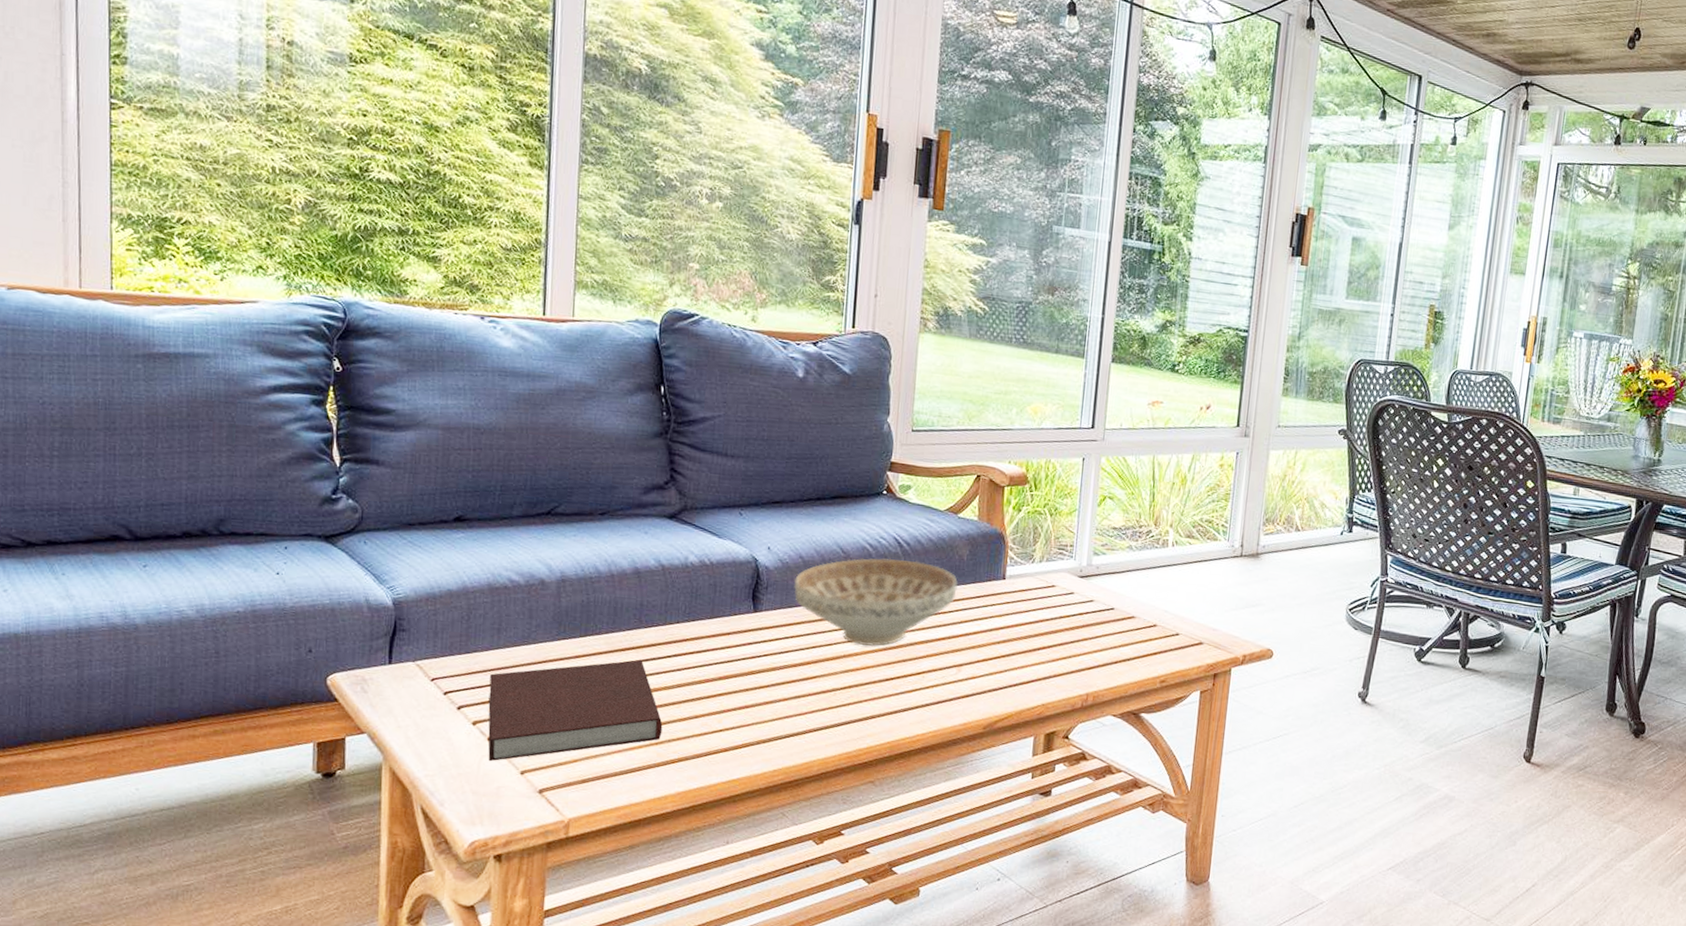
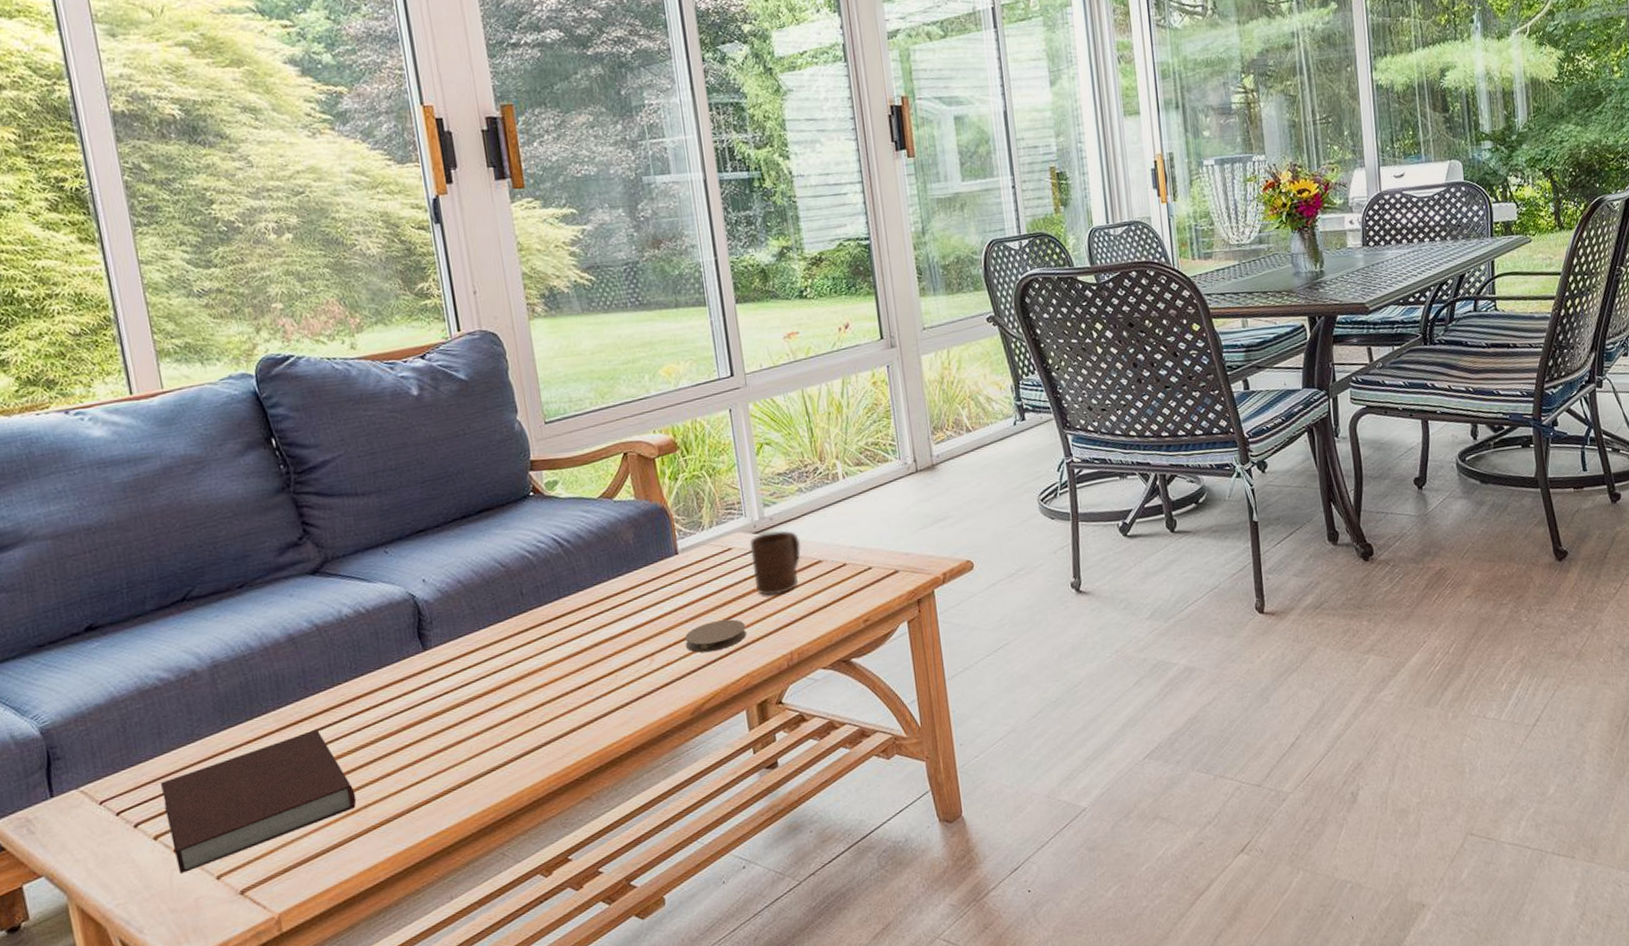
decorative bowl: present [794,558,958,647] -> none [458,556,631,659]
coaster: none [993,648,1051,677] -> present [685,619,747,653]
cup: none [1069,578,1120,639] -> present [749,531,801,596]

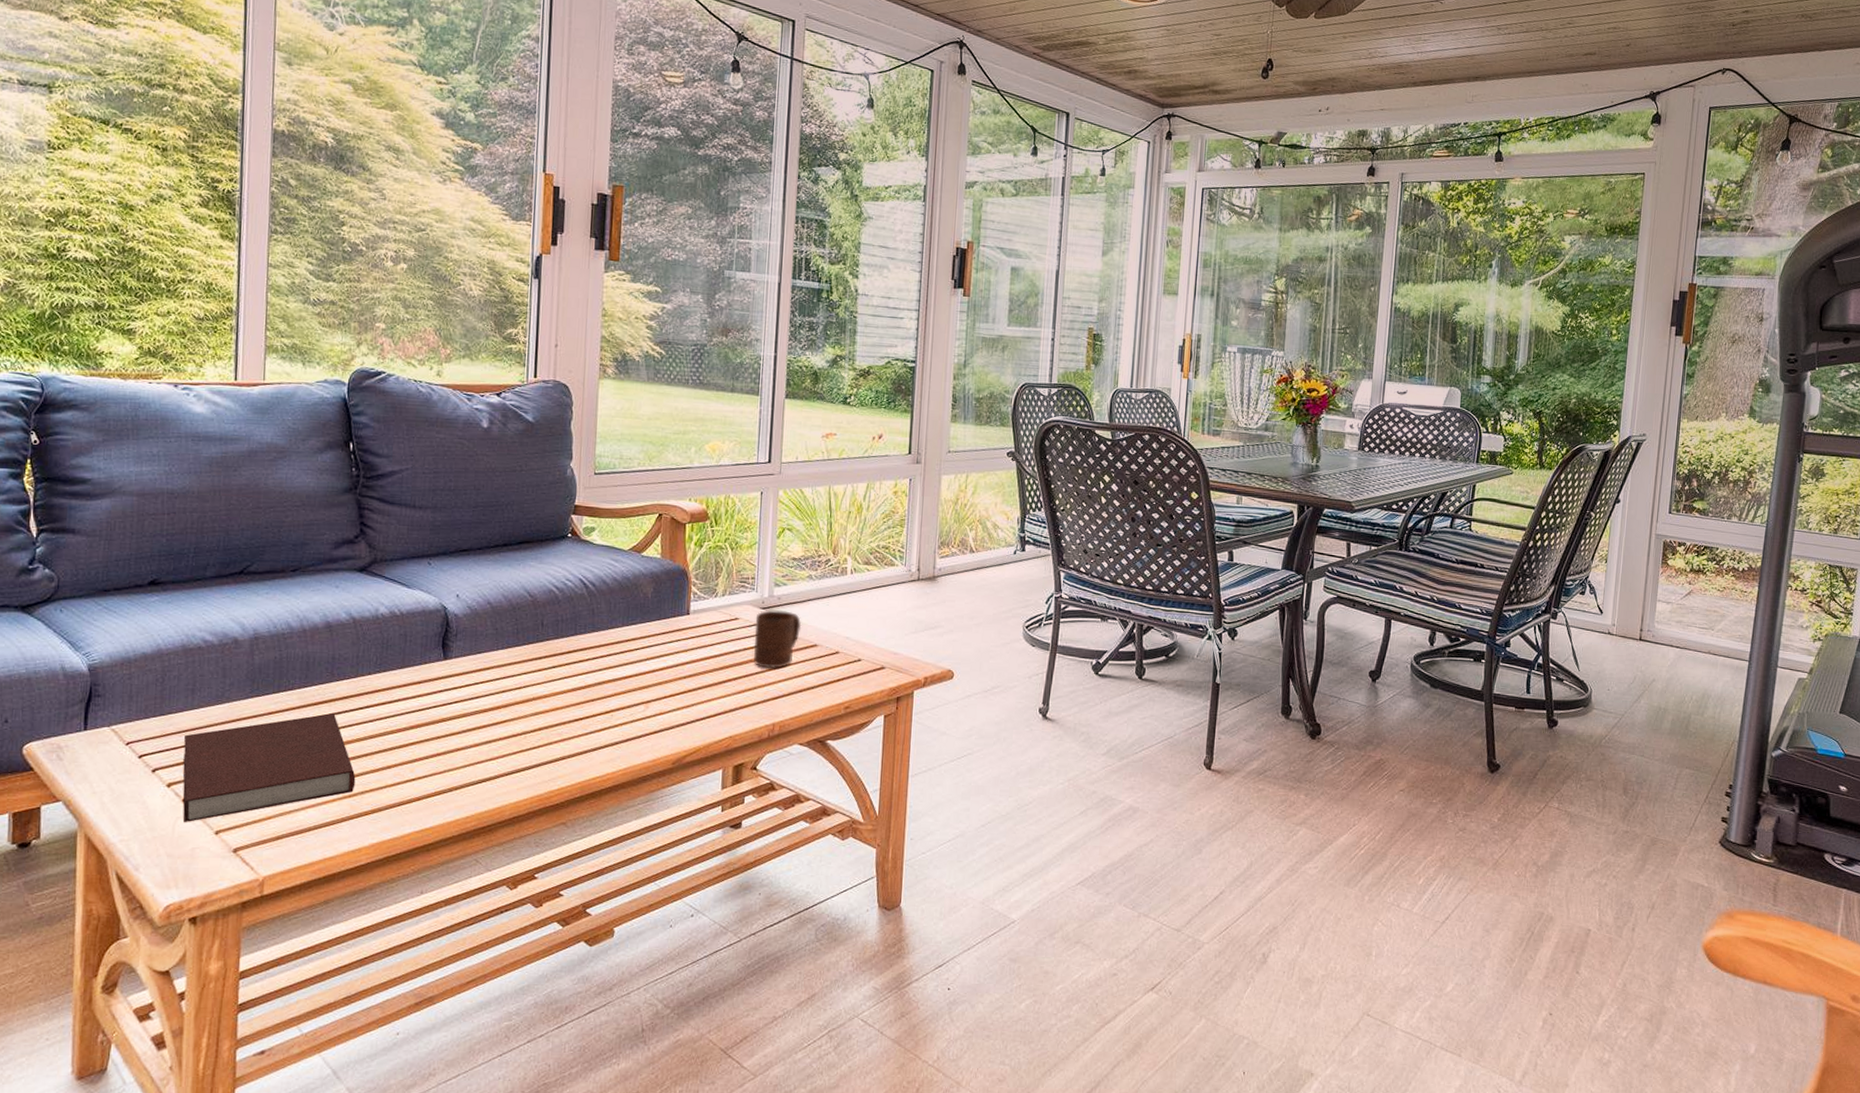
coaster: present [685,619,747,653] -> none [680,682,737,710]

